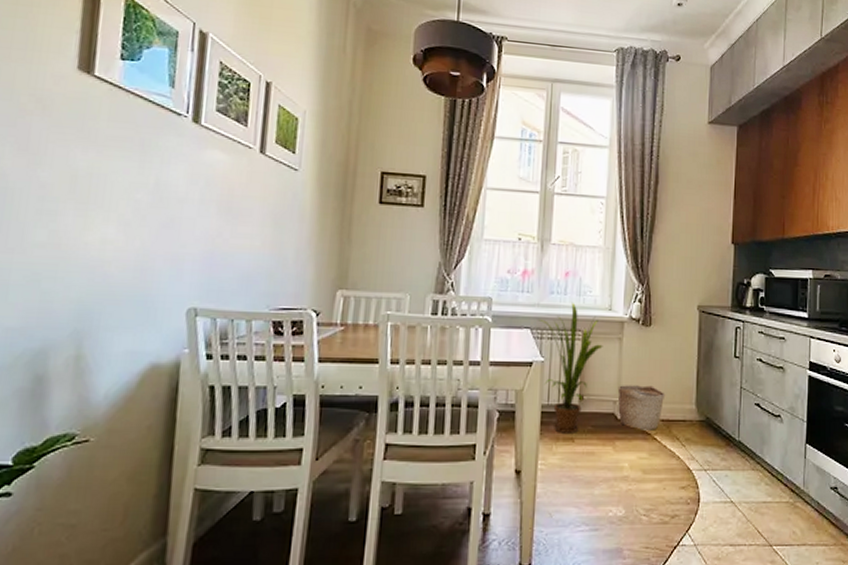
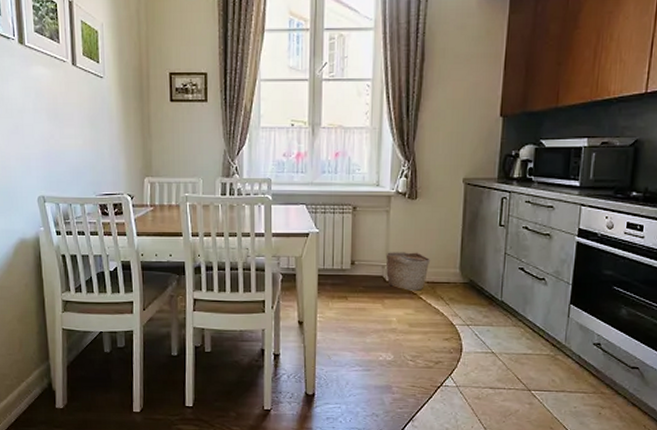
house plant: present [538,302,603,433] -> none [312,179,372,292]

